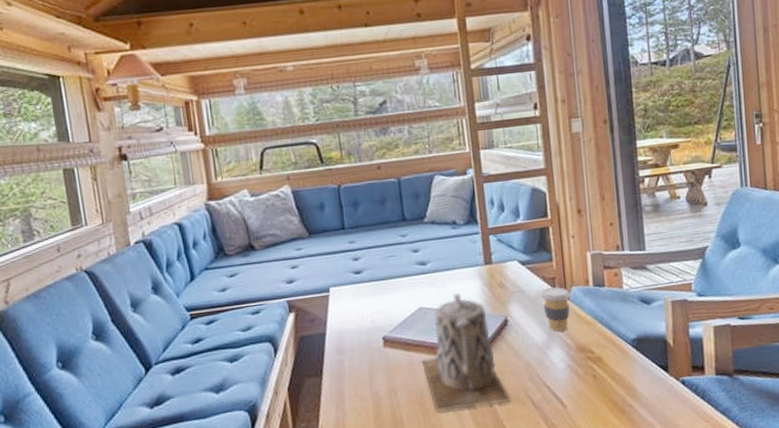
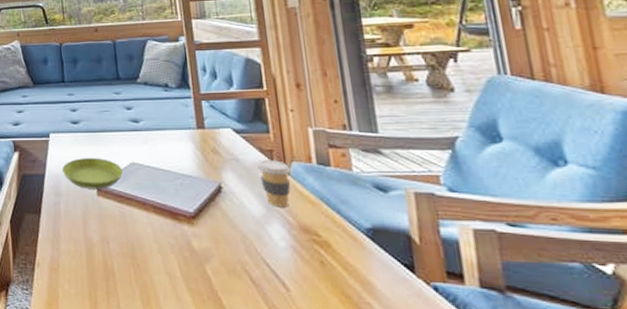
saucer: none [344,307,410,342] -> present [61,157,123,189]
teapot: present [422,293,512,412] -> none [134,153,227,274]

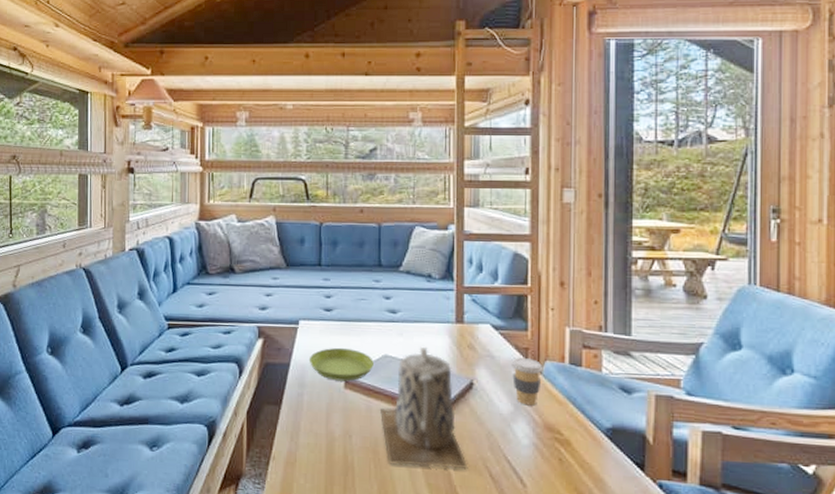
teapot: none [134,153,227,274] -> present [380,346,468,470]

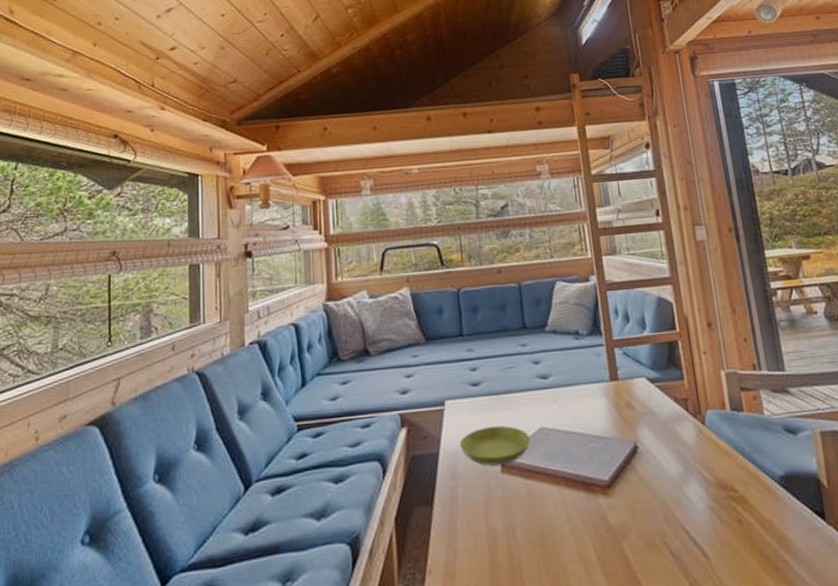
teapot: present [380,346,468,470] -> none [543,412,646,557]
coffee cup: present [511,357,543,406] -> none [672,409,707,464]

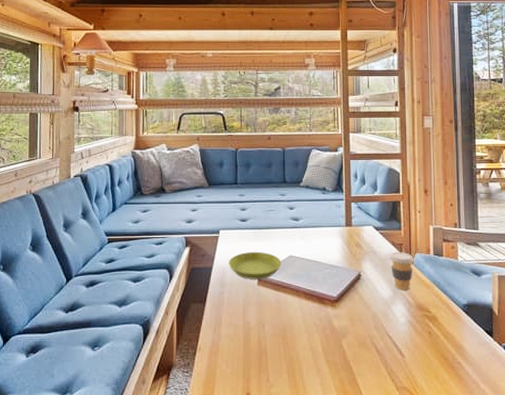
coffee cup: none [672,409,707,464] -> present [390,251,414,290]

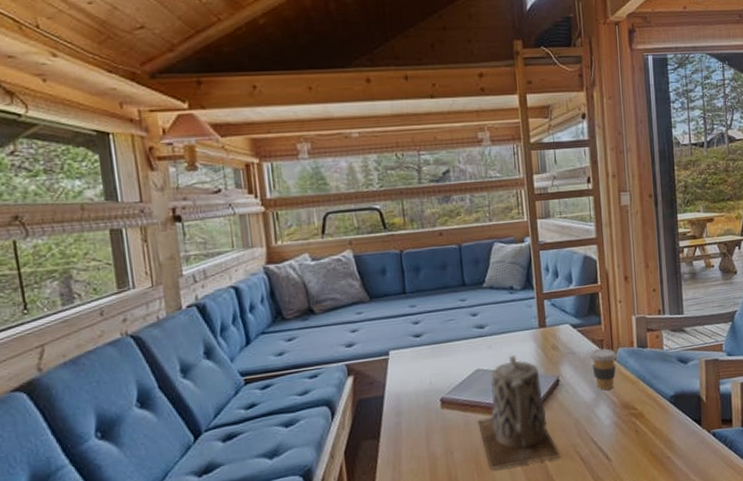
saucer: present [228,251,281,279] -> none [403,369,467,403]
teapot: none [288,247,359,347] -> present [478,355,562,470]

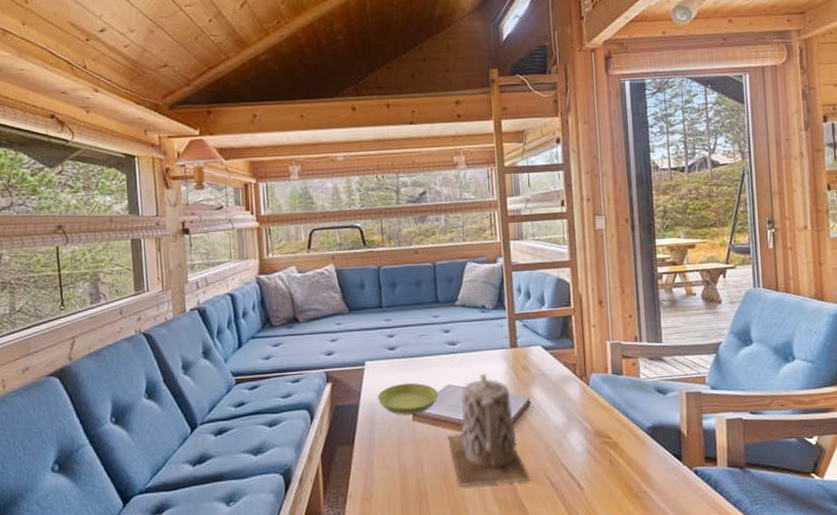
saucer: none [403,369,467,403] -> present [377,383,438,415]
coffee cup: present [590,348,617,391] -> none [562,372,590,416]

